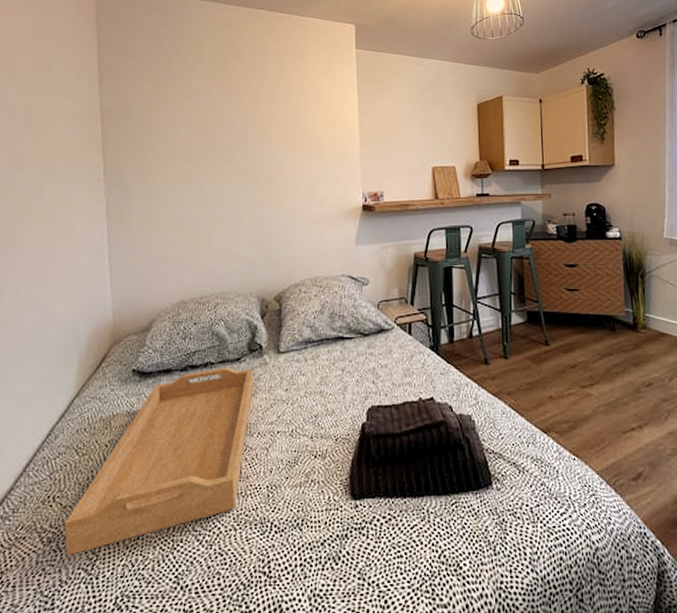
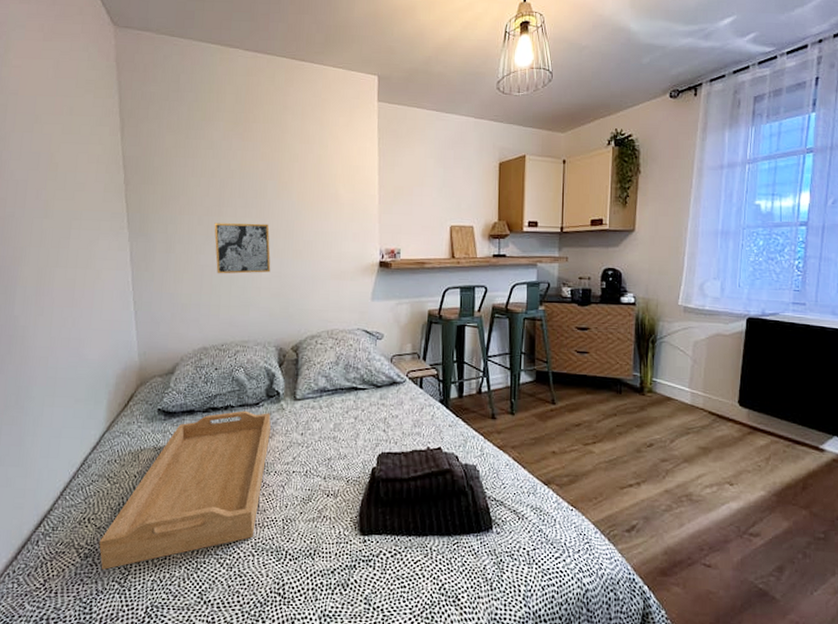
wall art: none [193,171,252,224] -> present [214,223,271,274]

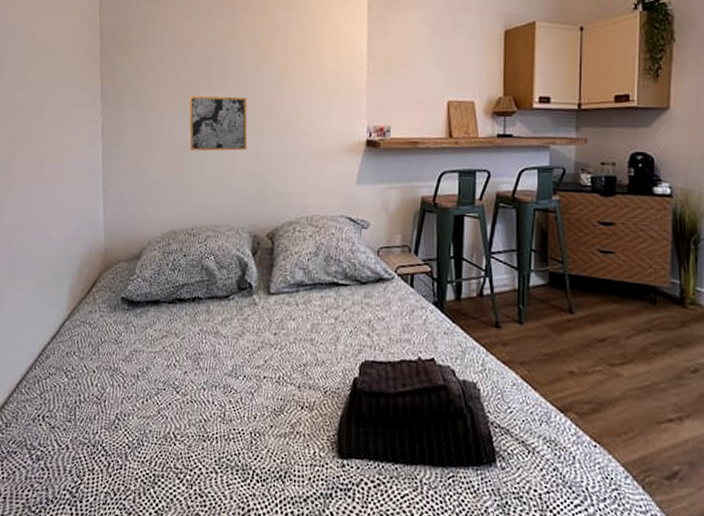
serving tray: present [99,410,272,570] -> none [52,303,242,476]

